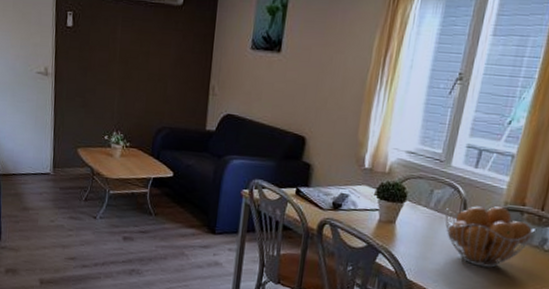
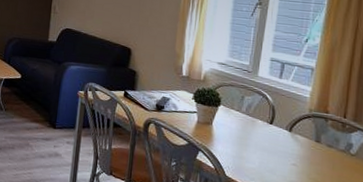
fruit basket: present [444,206,535,268] -> none [255,112,340,169]

